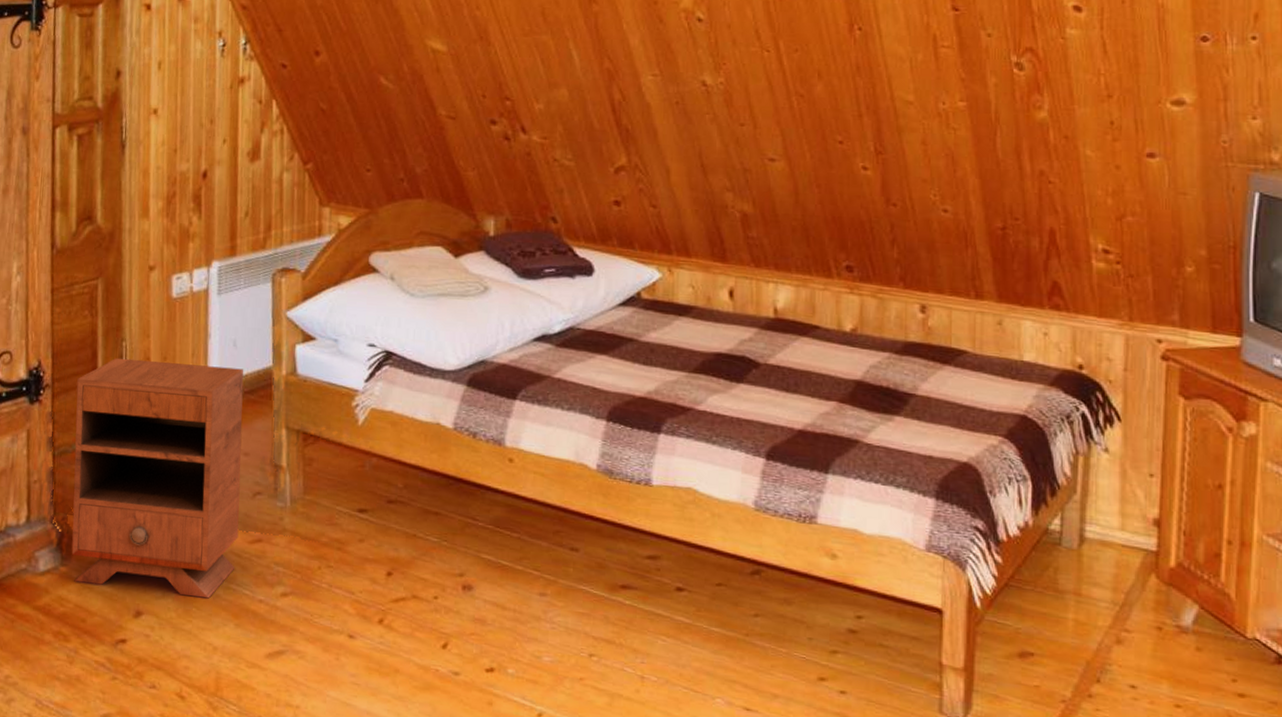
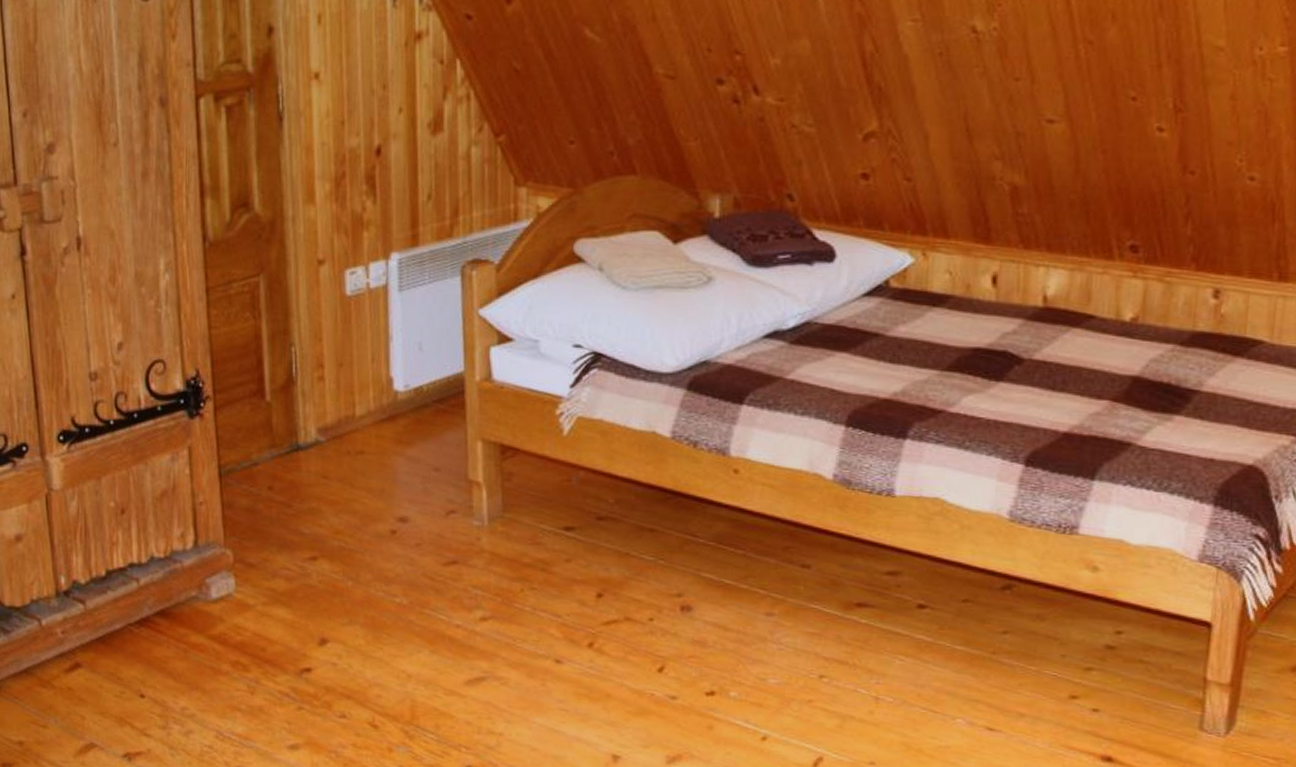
nightstand: present [71,357,244,599] -> none [242,365,432,625]

